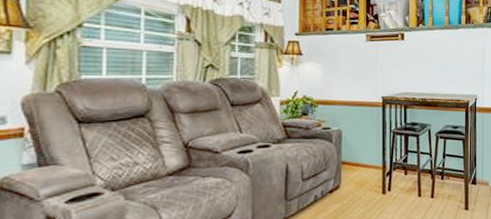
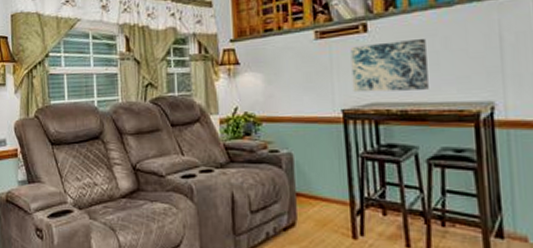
wall art: none [391,49,441,85] -> present [350,39,429,93]

